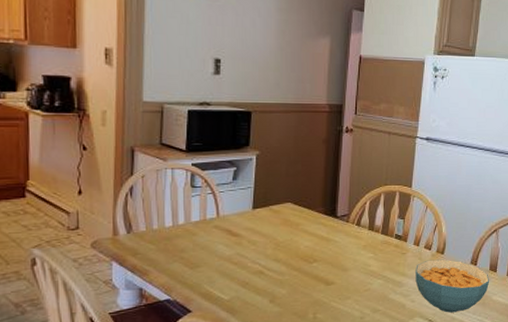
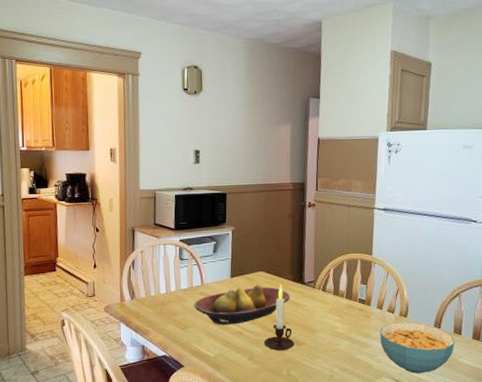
fruit bowl: none [207,217,320,264] -> present [194,284,290,325]
candle: none [288,217,324,291] -> present [263,284,295,350]

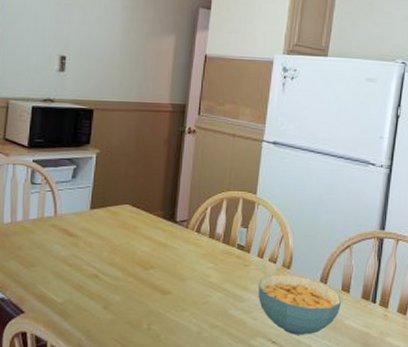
fruit bowl: present [194,284,290,325] -> none [43,219,158,265]
candle: present [263,284,295,350] -> none [123,221,160,299]

